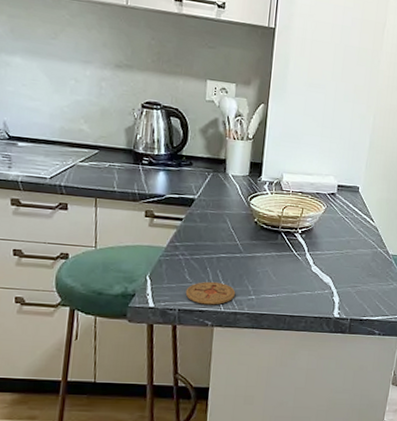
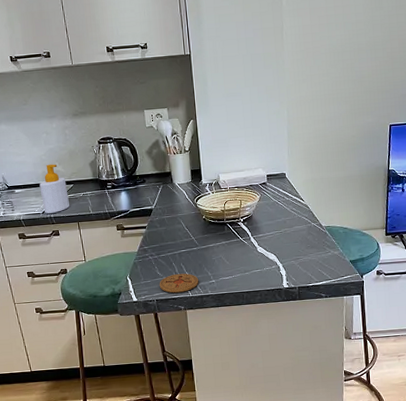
soap bottle: none [52,119,90,182] -> present [39,164,70,214]

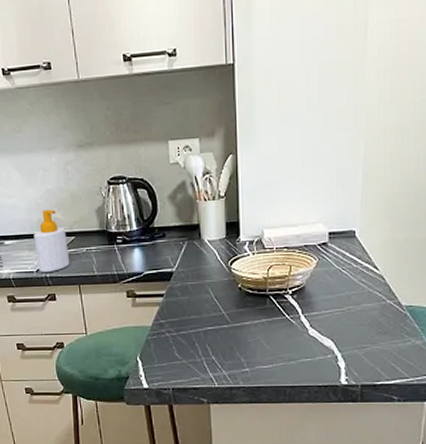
coaster: present [159,273,199,293] -> none [177,357,229,382]

